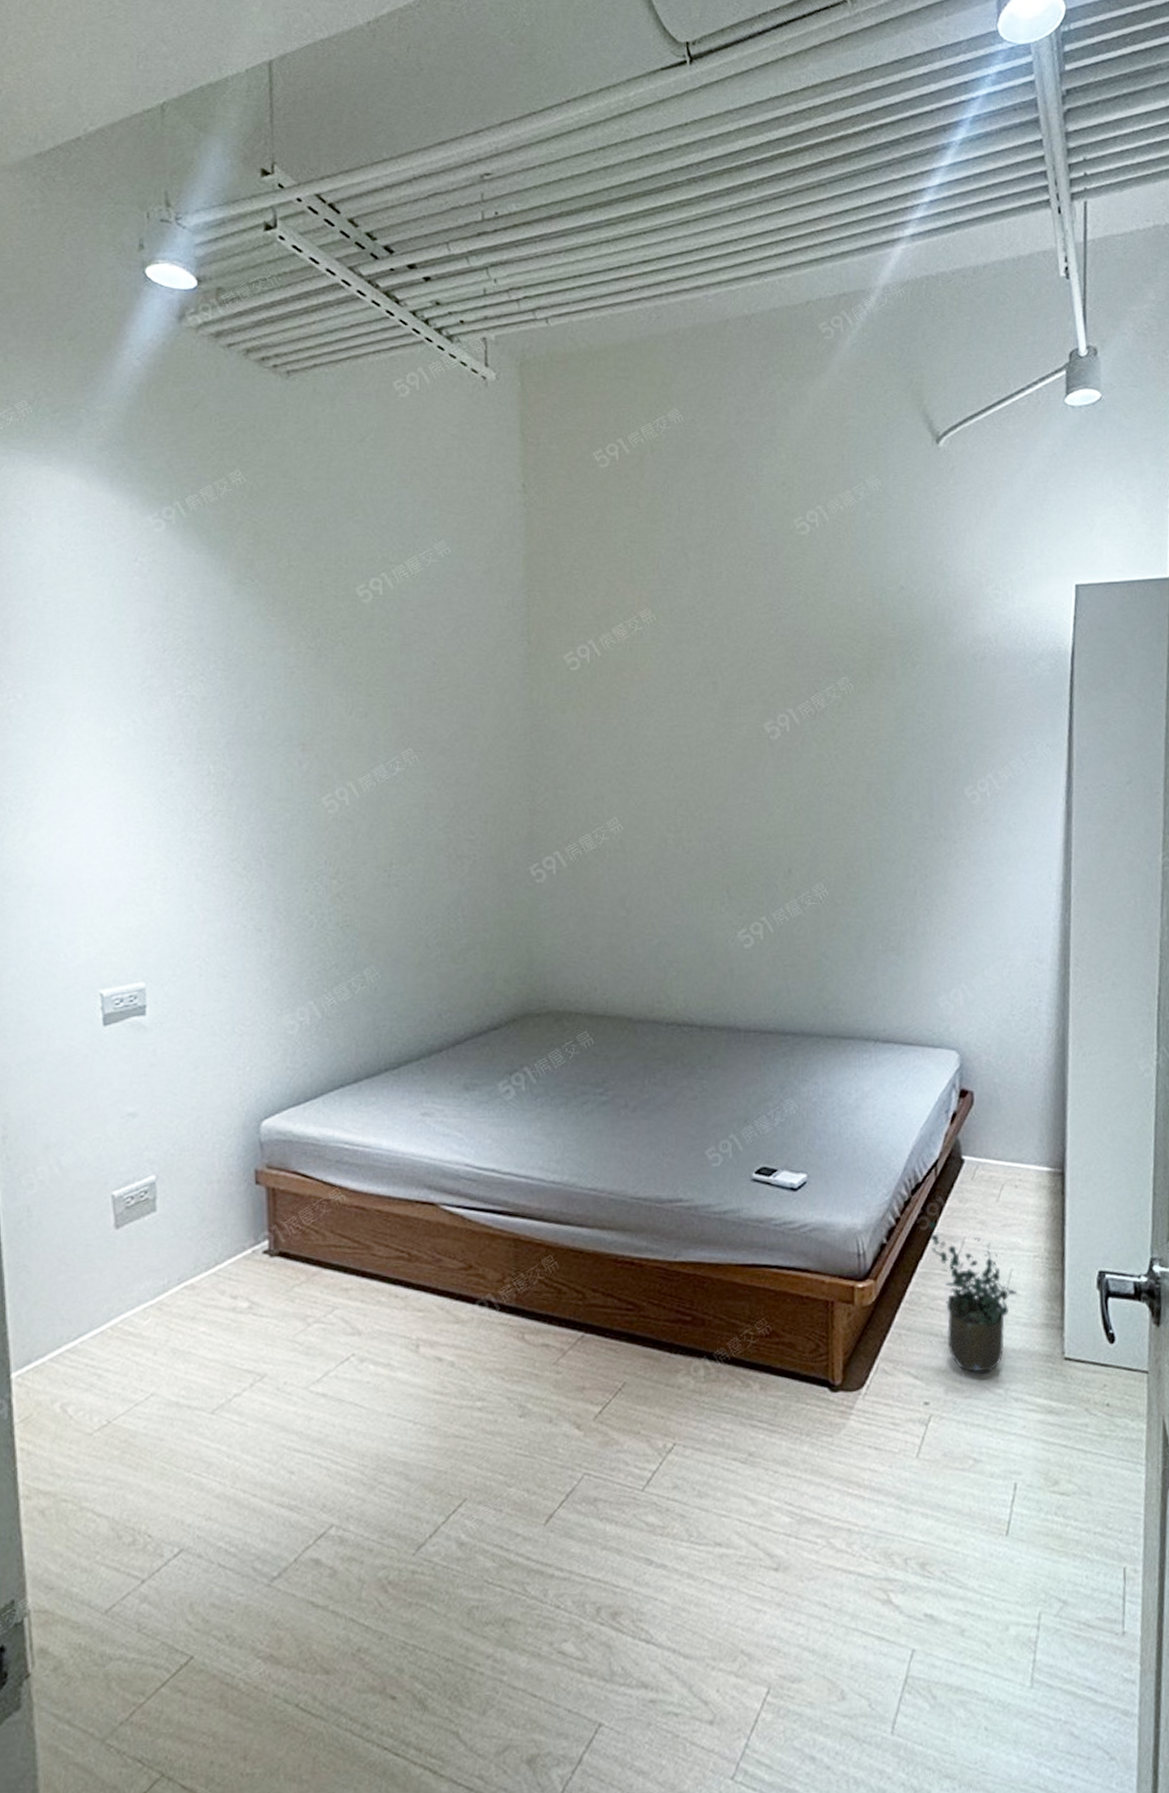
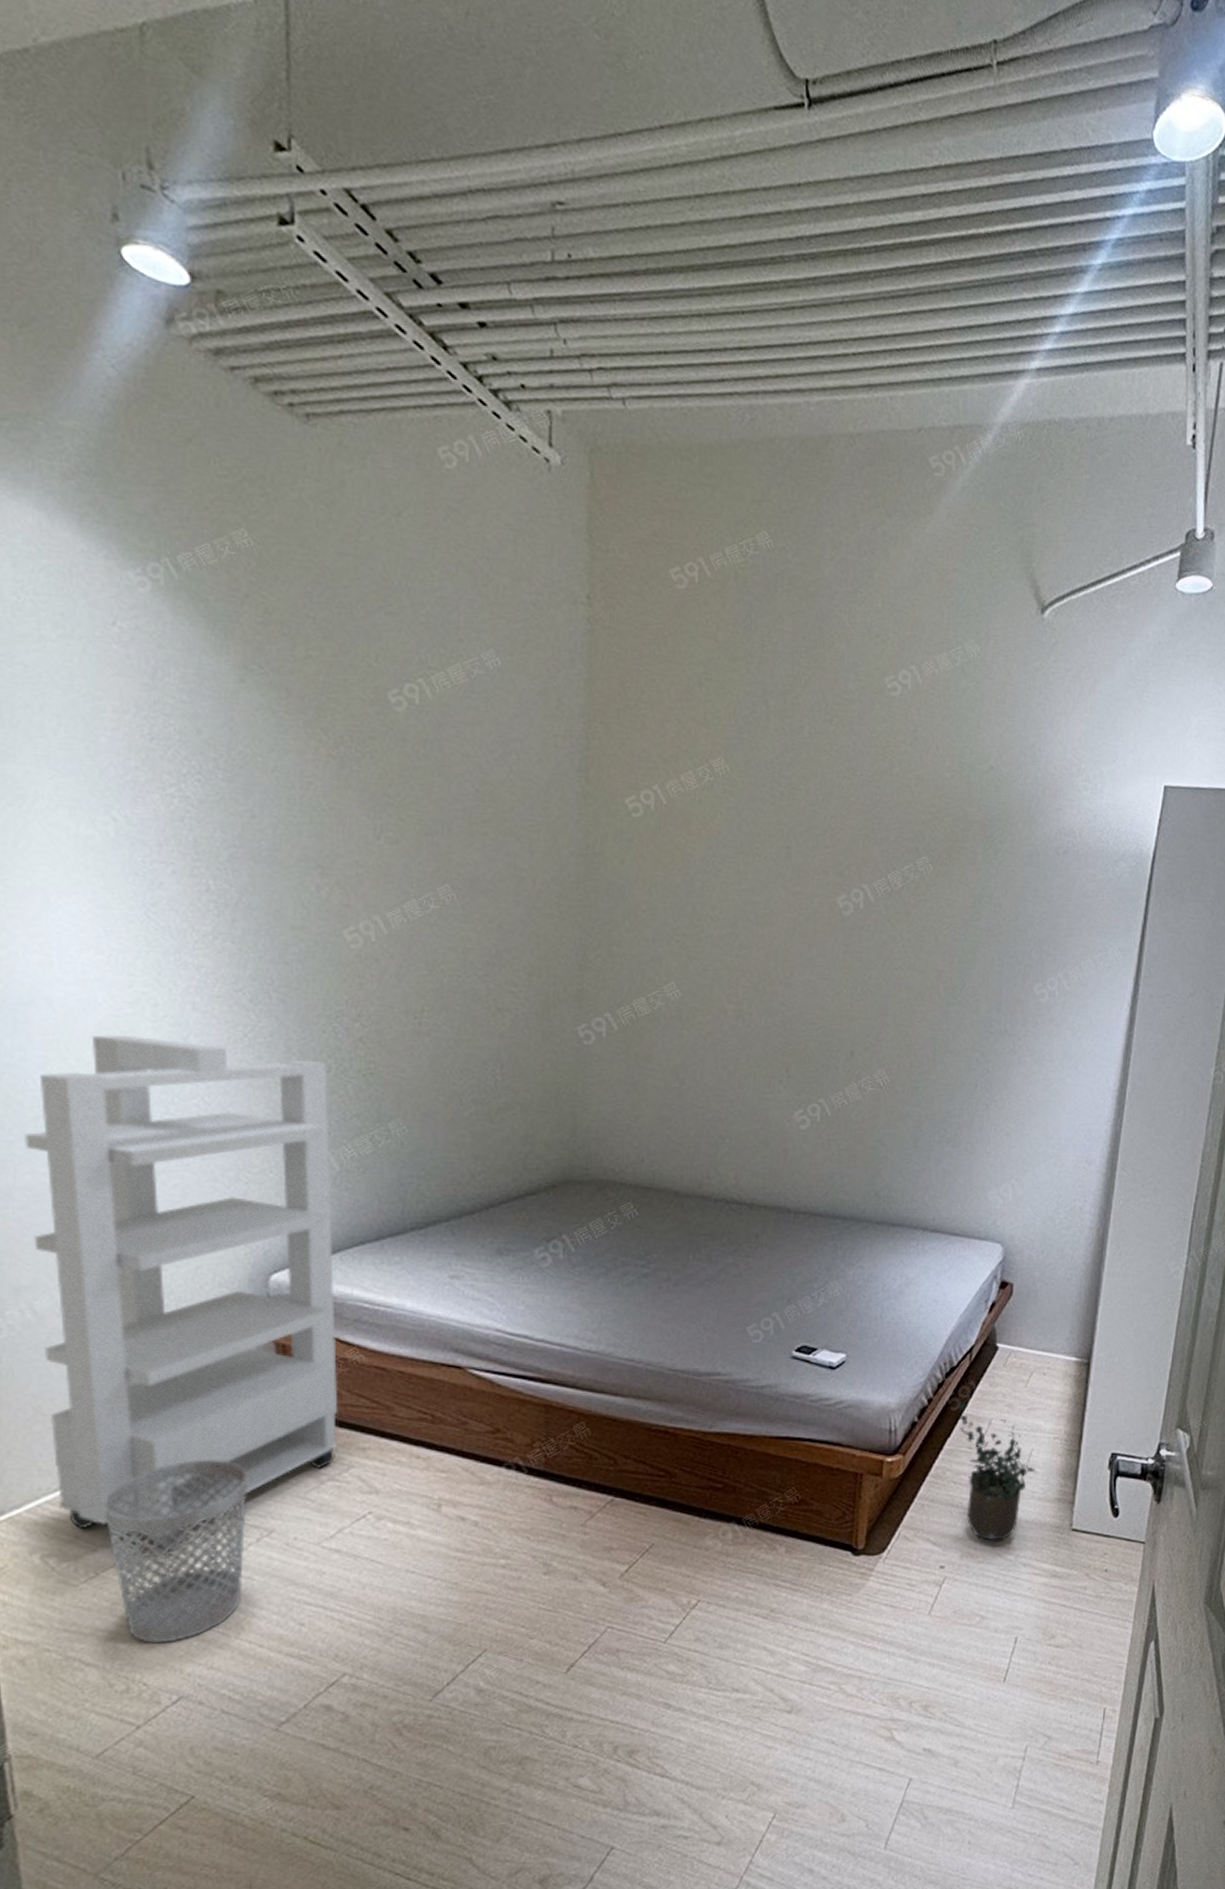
storage cabinet: none [55,907,323,1397] -> present [23,1034,339,1550]
wastebasket: none [116,1304,241,1494] -> present [104,1460,247,1644]

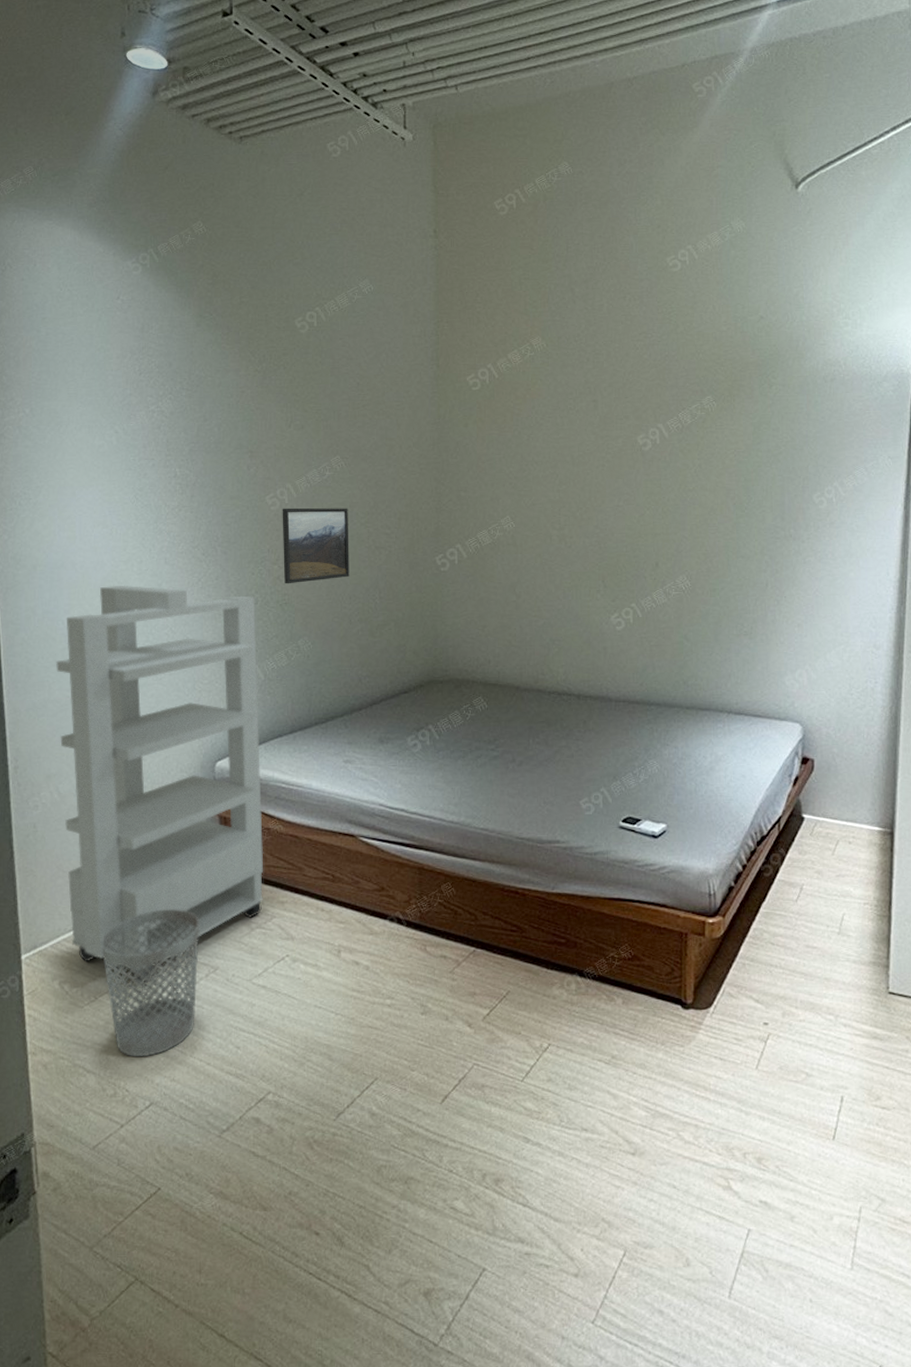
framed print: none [366,947,461,1049] -> present [282,507,350,584]
potted plant: present [959,1403,1036,1543] -> none [772,869,849,1003]

